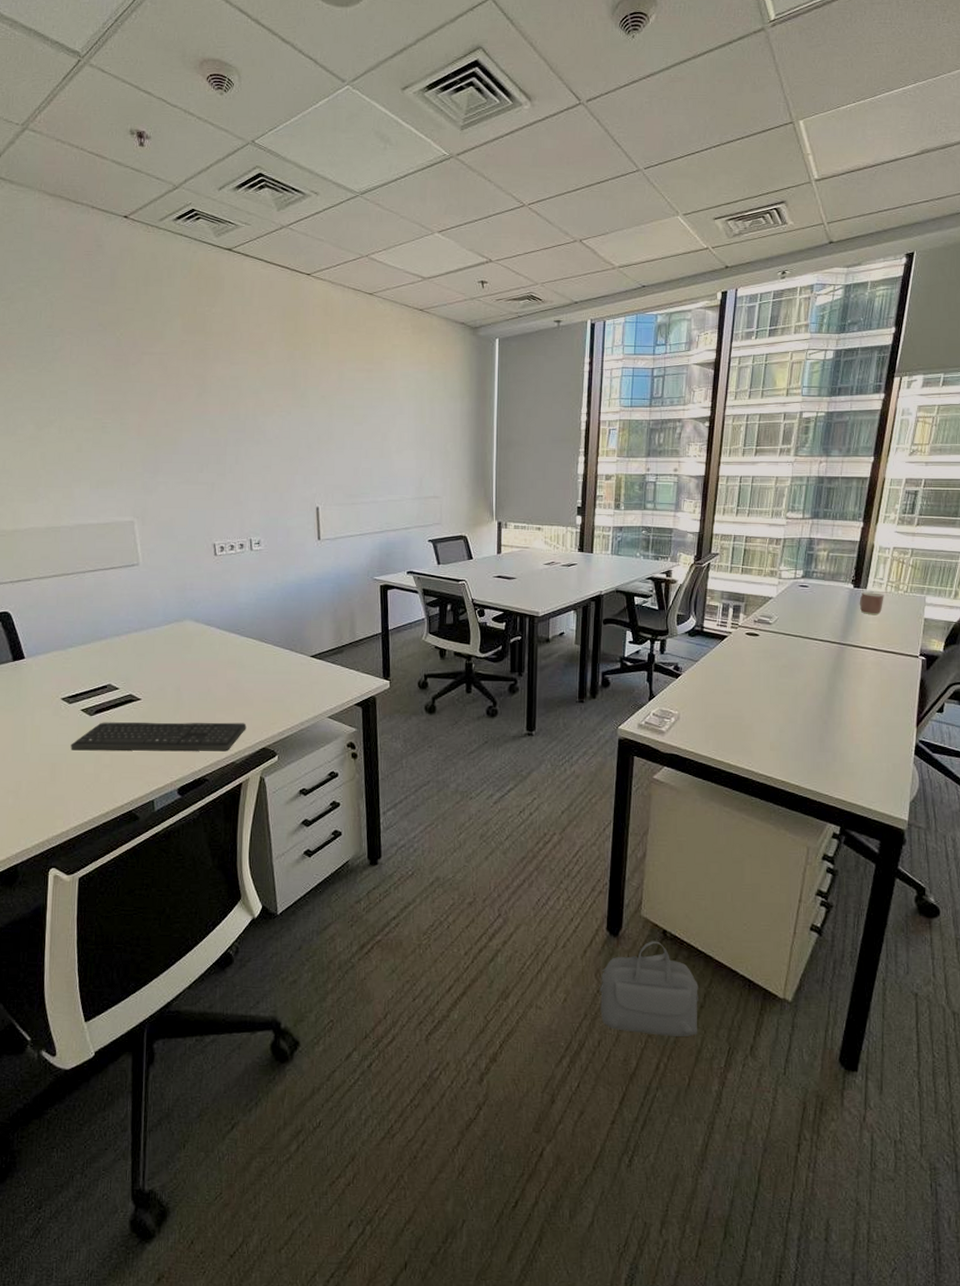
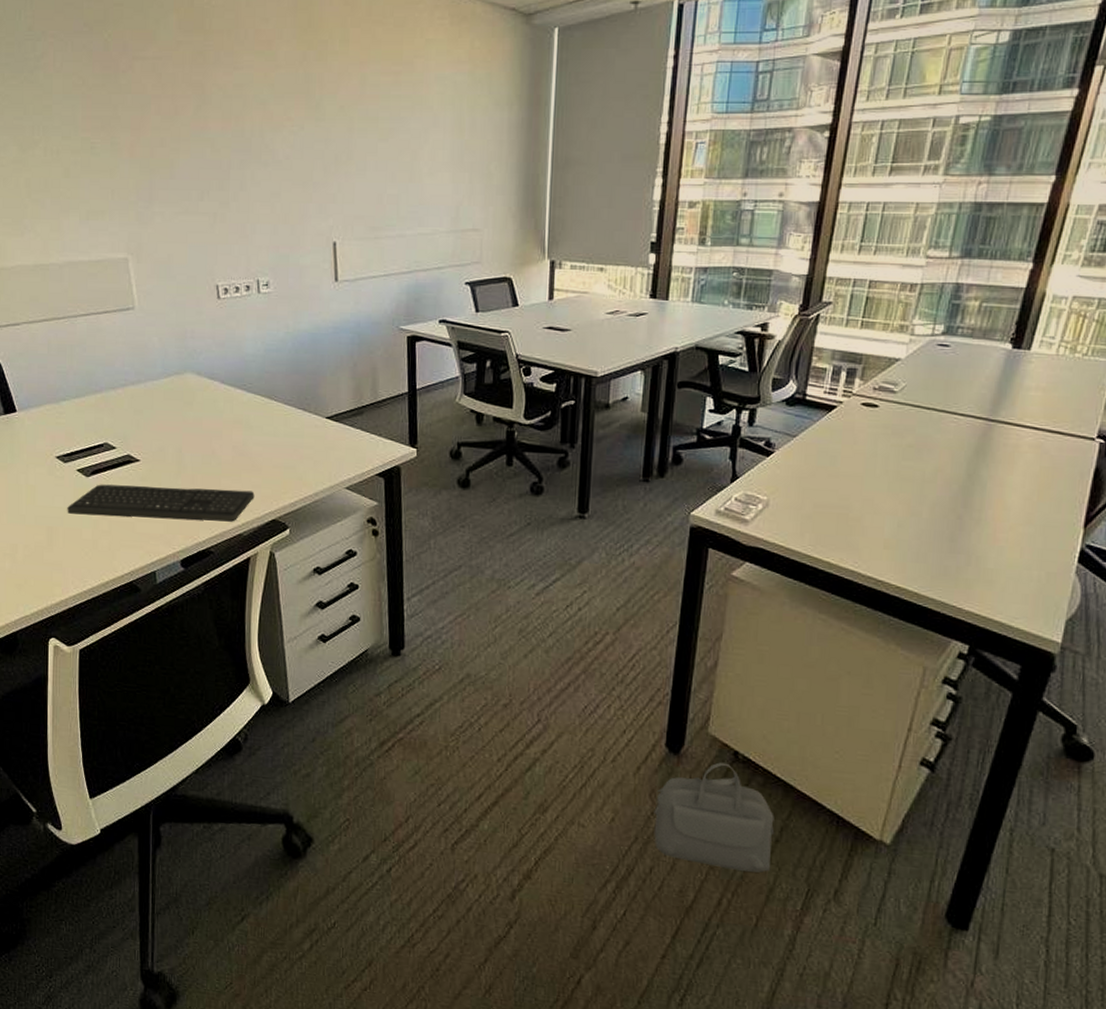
mug: present [859,592,884,614] -> none [1018,354,1054,383]

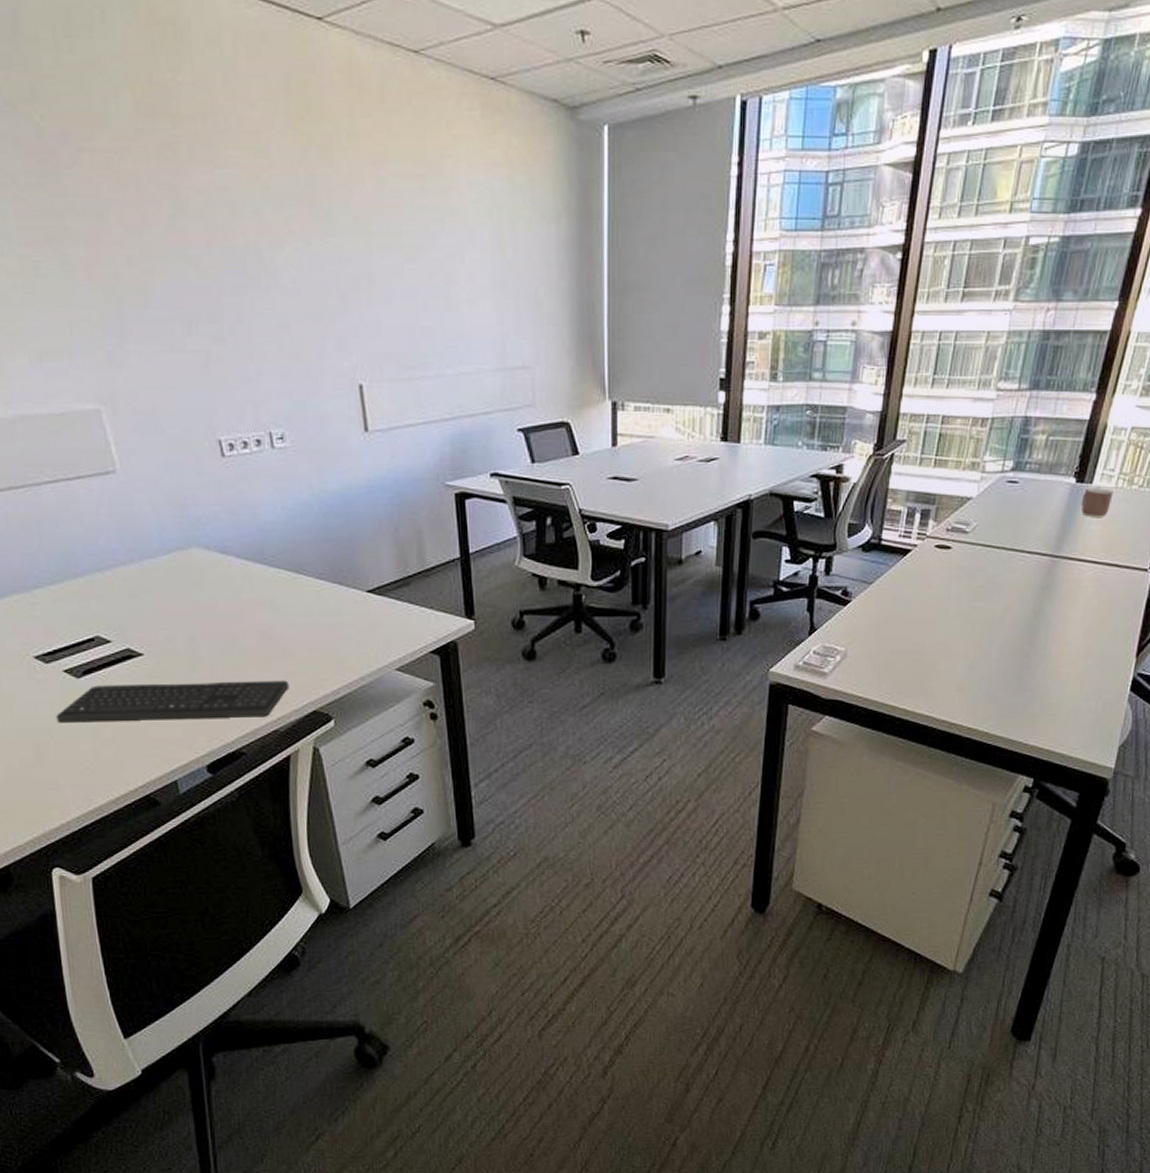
handbag: present [654,762,775,873] -> none [742,916,858,1017]
mug: none [1018,354,1054,383] -> present [1081,488,1113,517]

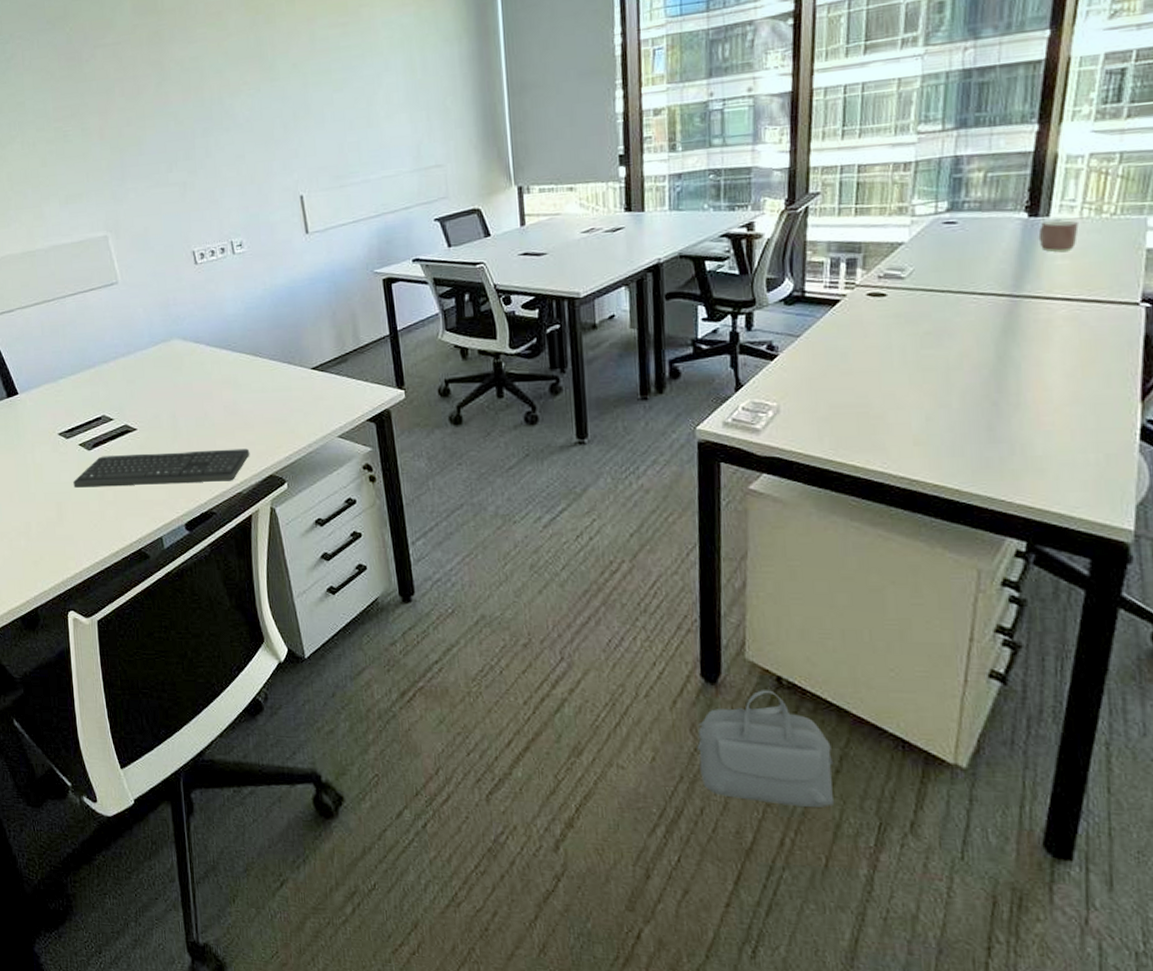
handbag: none [742,916,858,1017] -> present [697,690,835,807]

